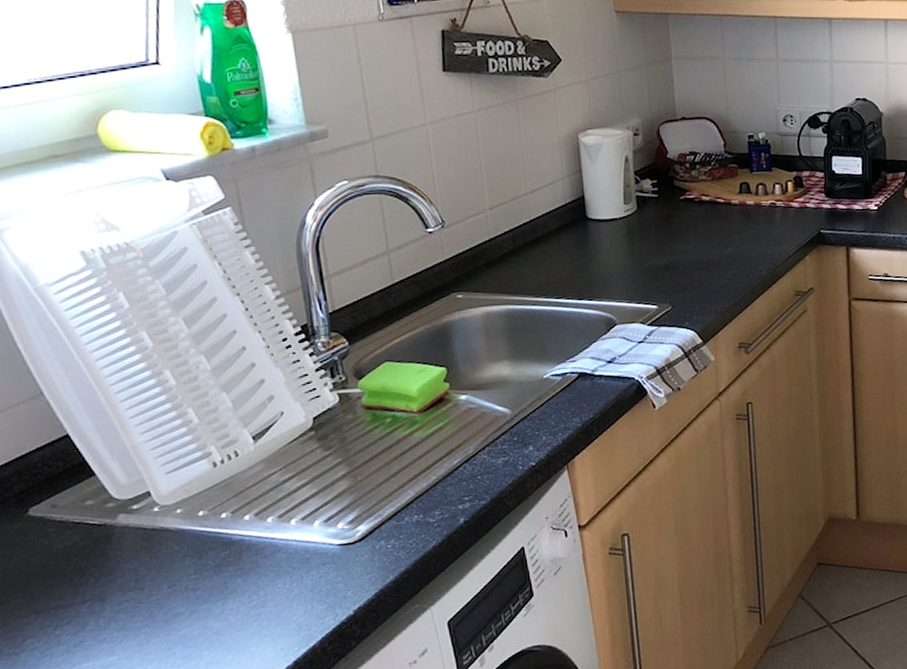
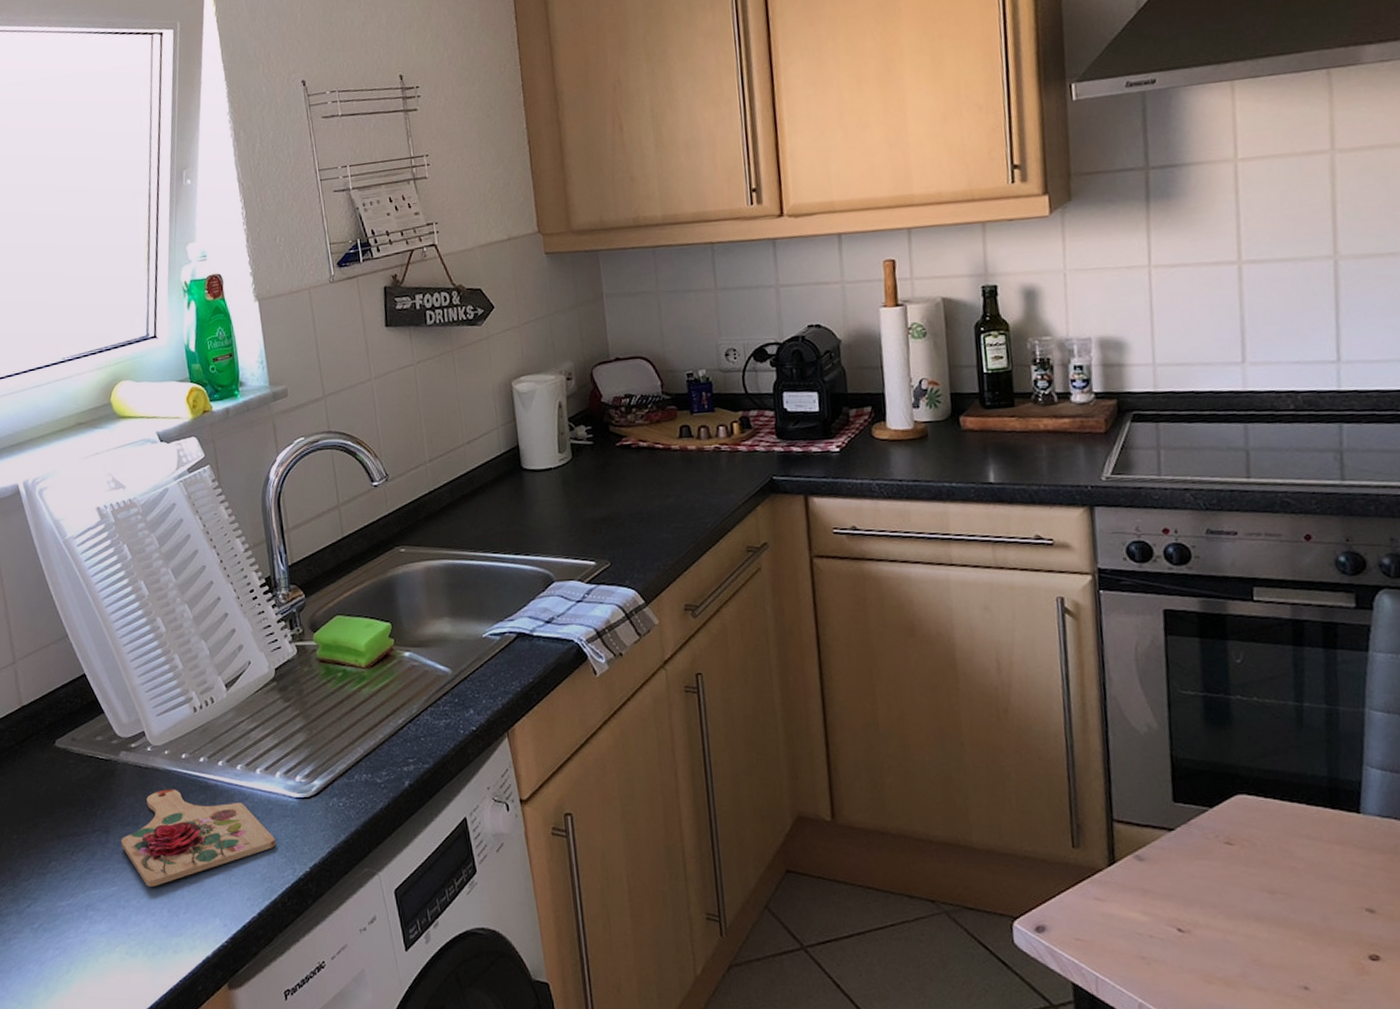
cutting board: none [121,548,314,651] -> present [121,789,276,887]

